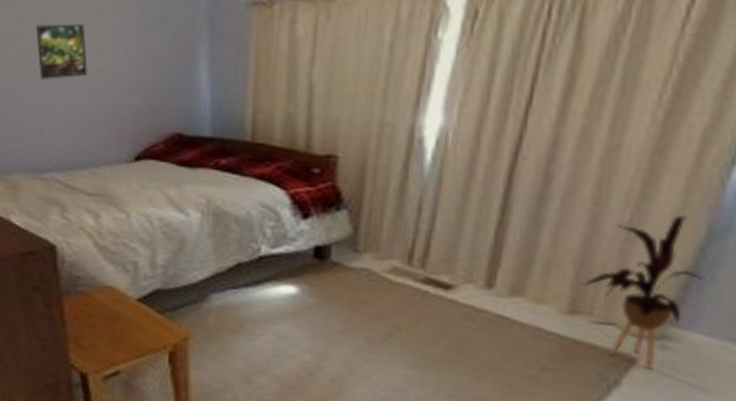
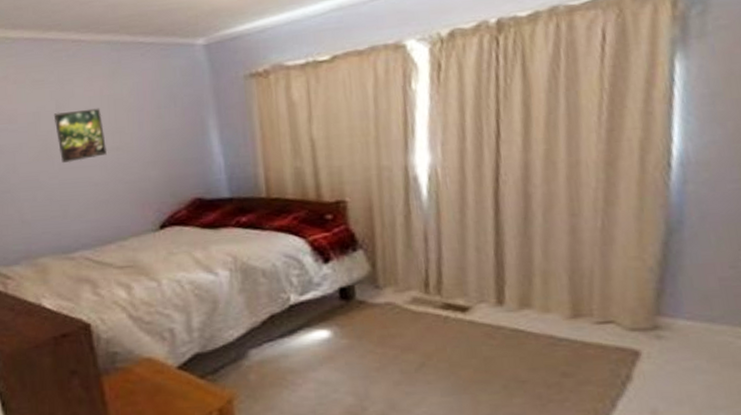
house plant: present [580,214,706,369] -> none [576,215,675,360]

